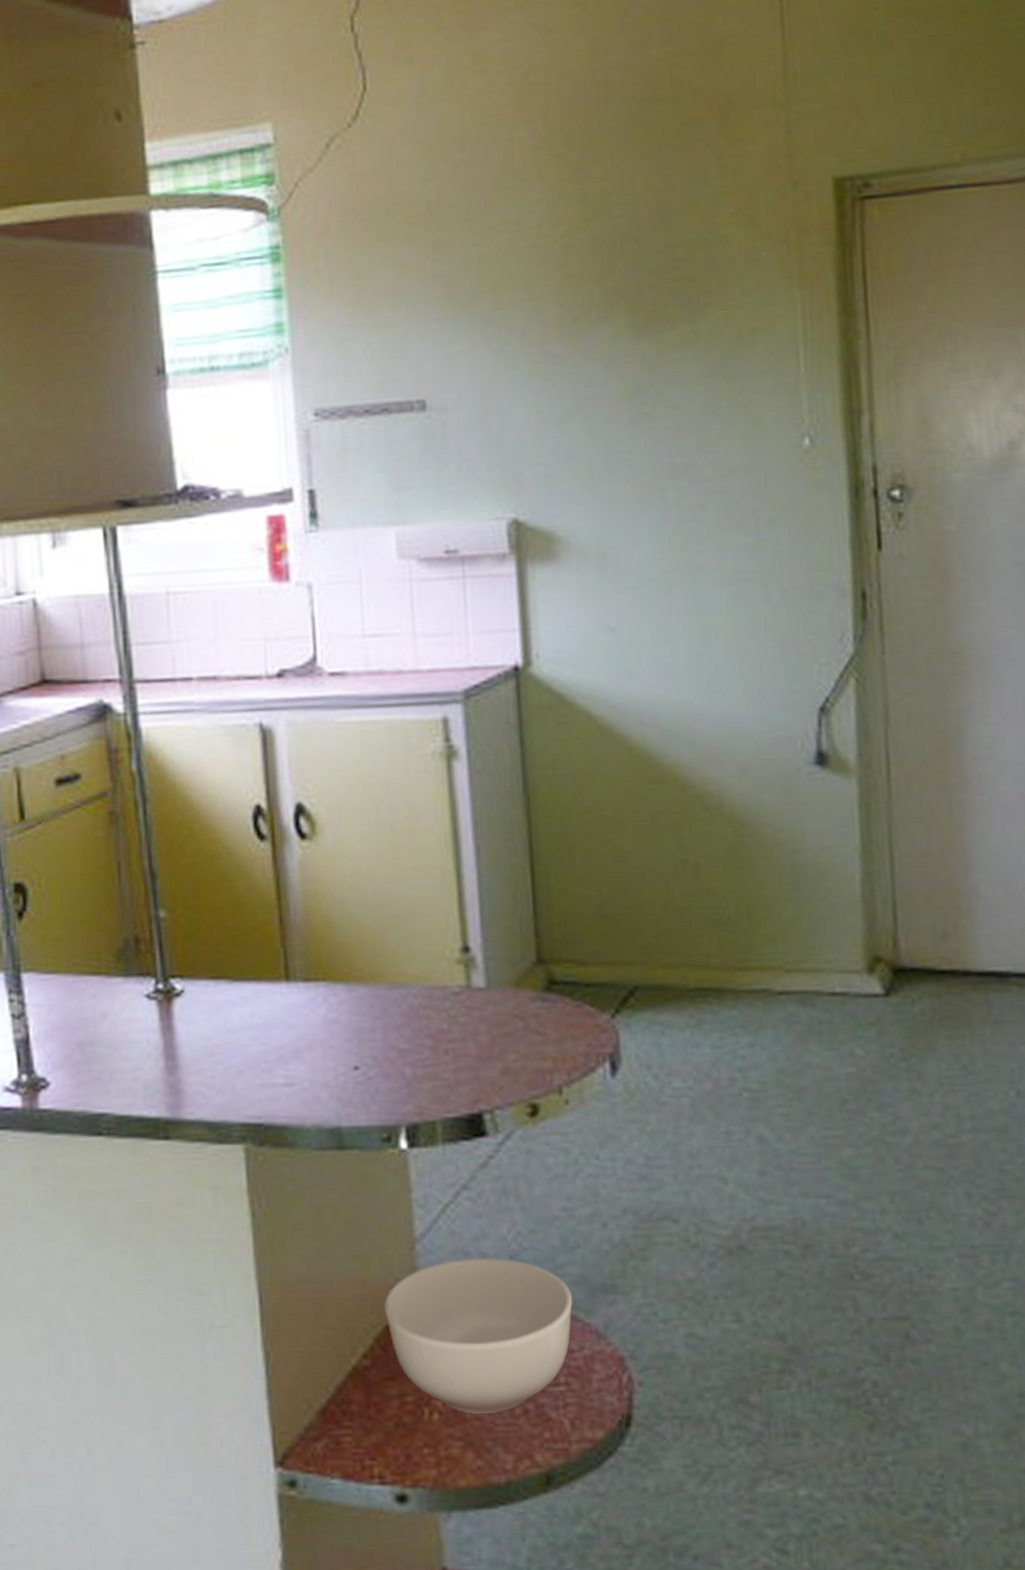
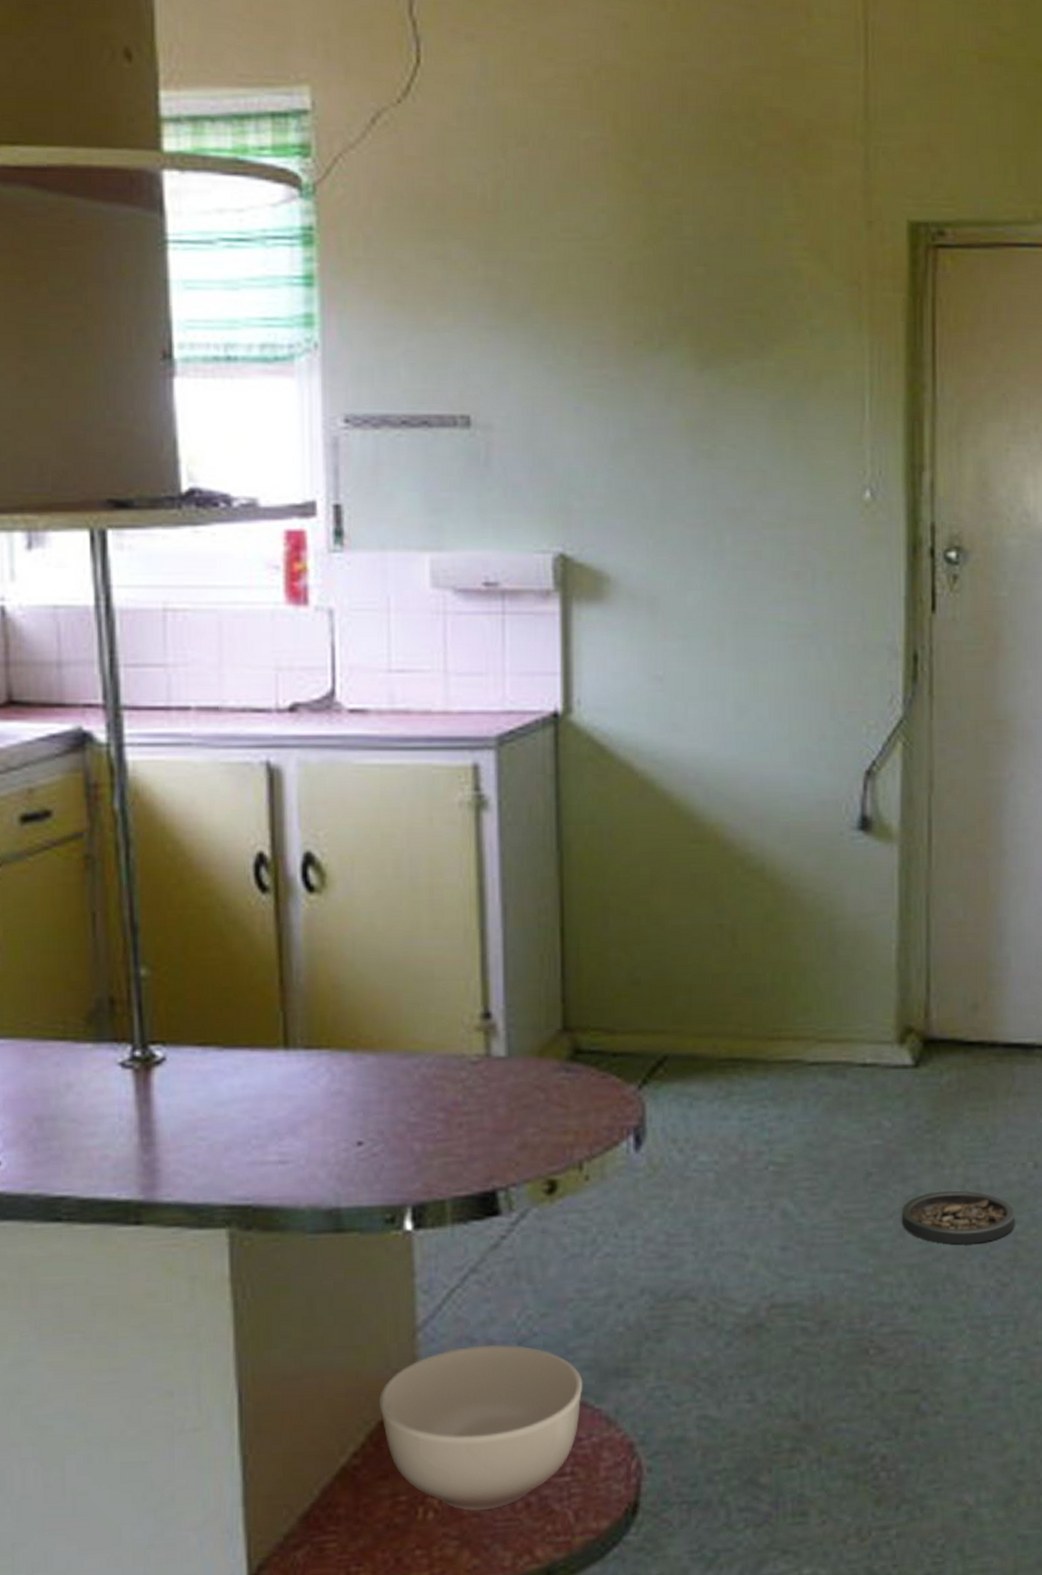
pet bowl: none [879,1118,1000,1174] -> present [901,1190,1015,1245]

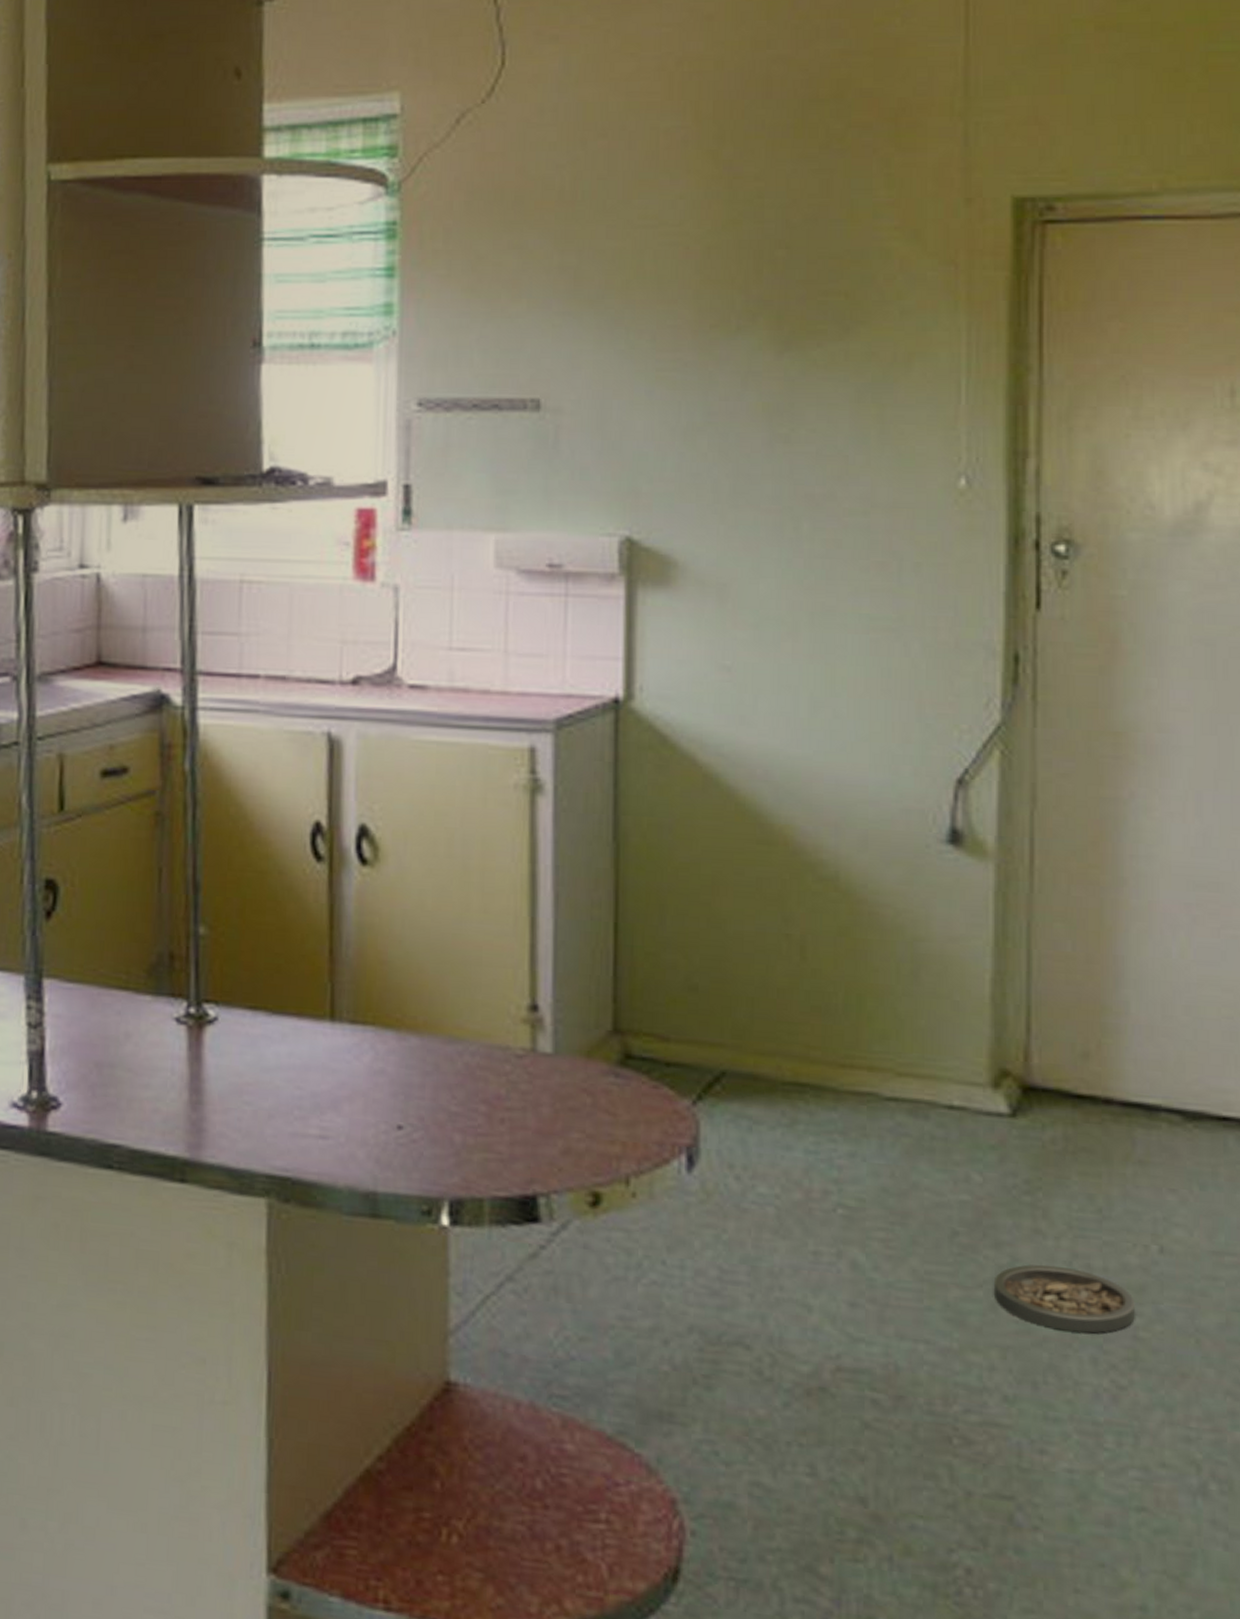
bowl: present [378,1345,583,1511] -> none [406,1360,623,1546]

